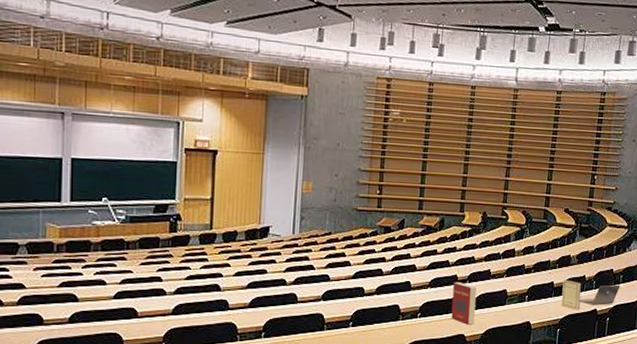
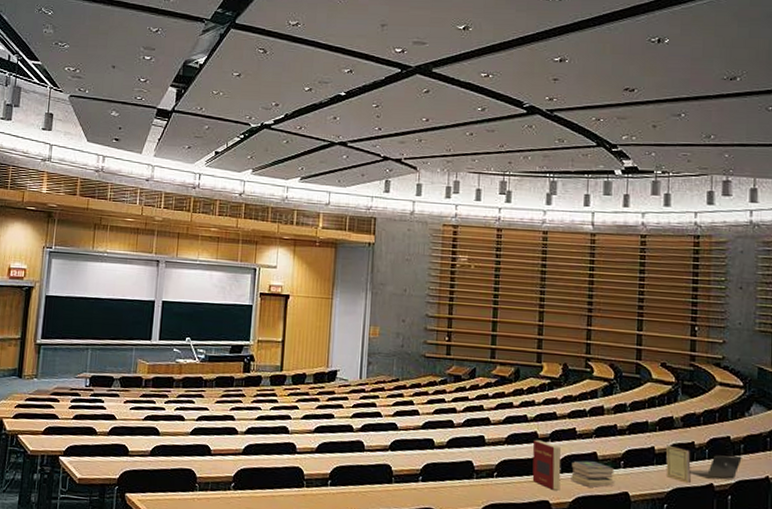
books: none [483,297,520,321] -> present [571,460,616,488]

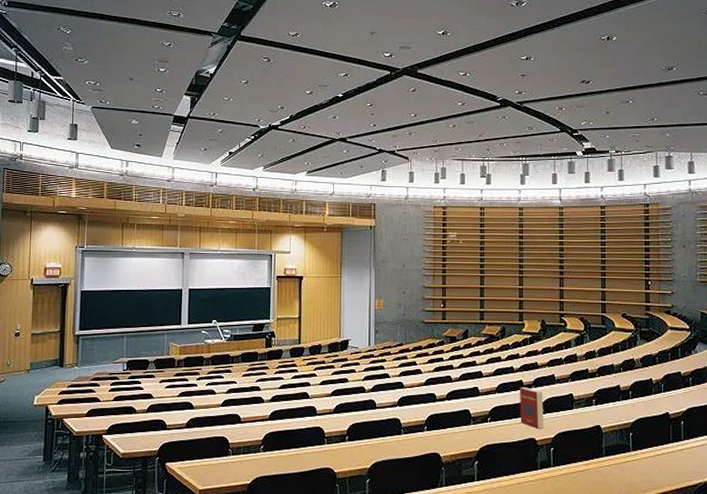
books: present [571,460,616,488] -> none [552,402,589,425]
book: present [666,445,691,484] -> none [630,383,650,414]
laptop: present [689,455,742,480] -> none [649,387,691,410]

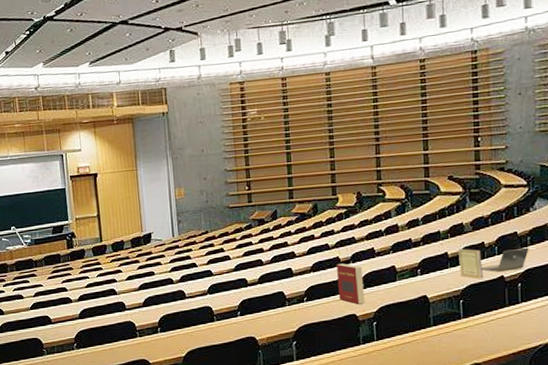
book: none [630,383,650,414] -> present [459,248,483,279]
laptop: none [649,387,691,410] -> present [481,247,529,273]

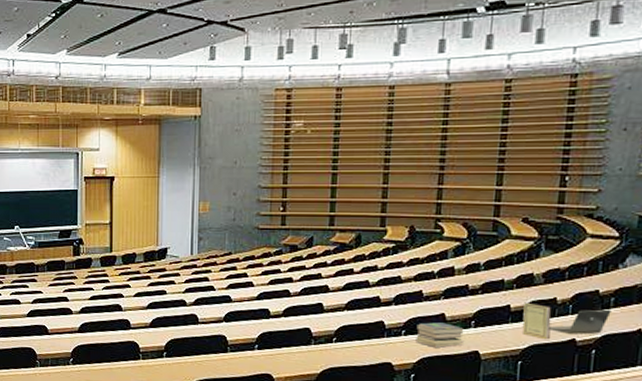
book: present [336,263,365,304] -> none [374,304,406,352]
books: none [373,274,415,297] -> present [415,322,465,349]

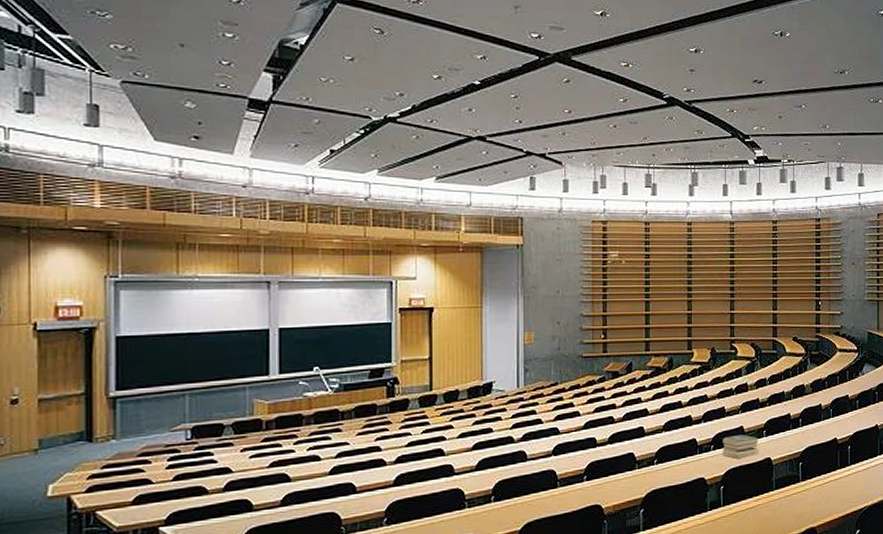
book: present [522,302,552,340] -> none [800,409,819,442]
laptop: present [549,309,612,335] -> none [818,410,858,435]

